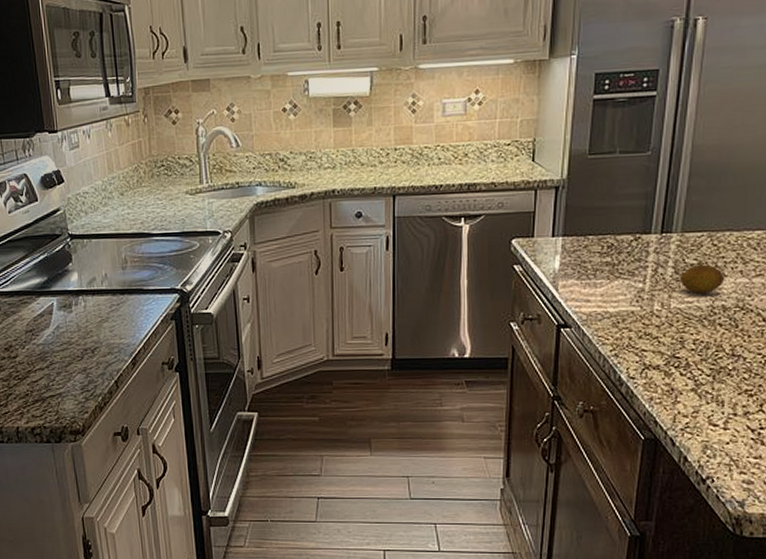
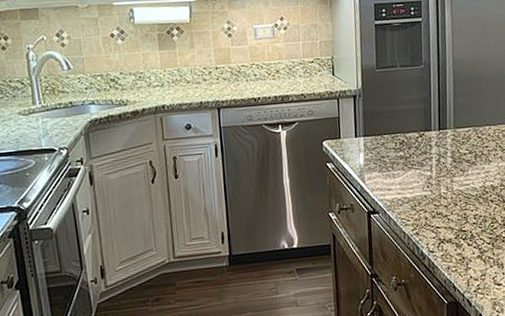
fruit: present [679,264,724,294] -> none [457,153,490,177]

